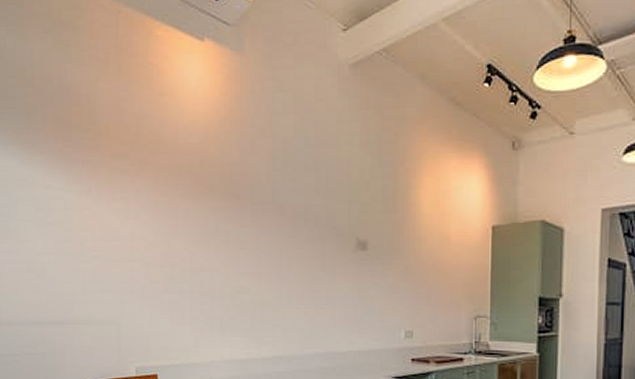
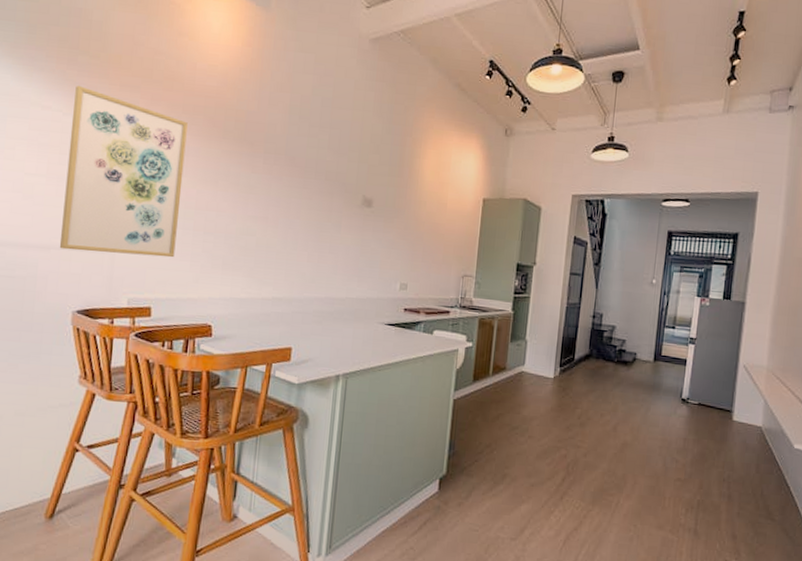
wall art: none [71,161,175,324] -> present [59,85,188,258]

